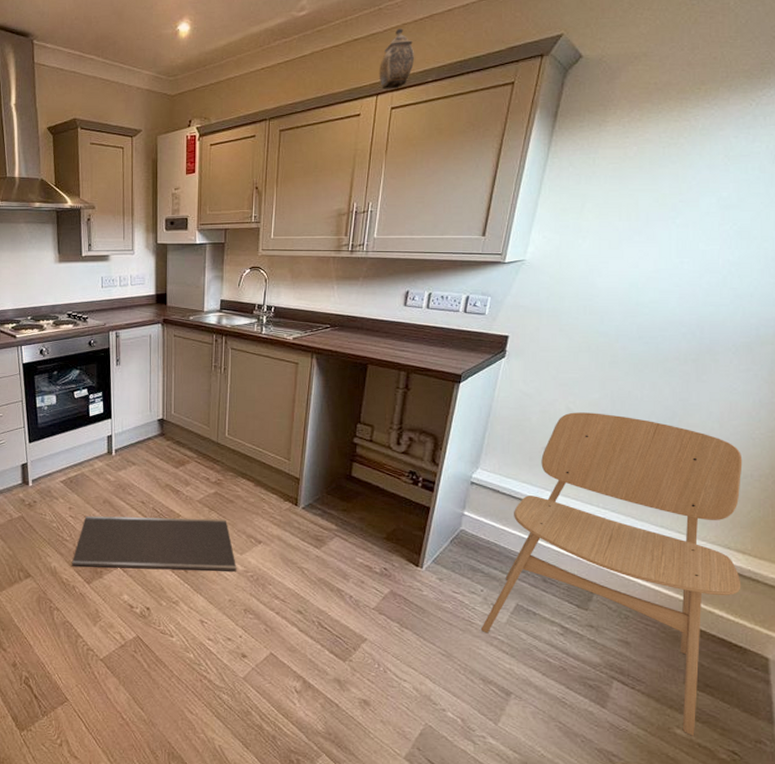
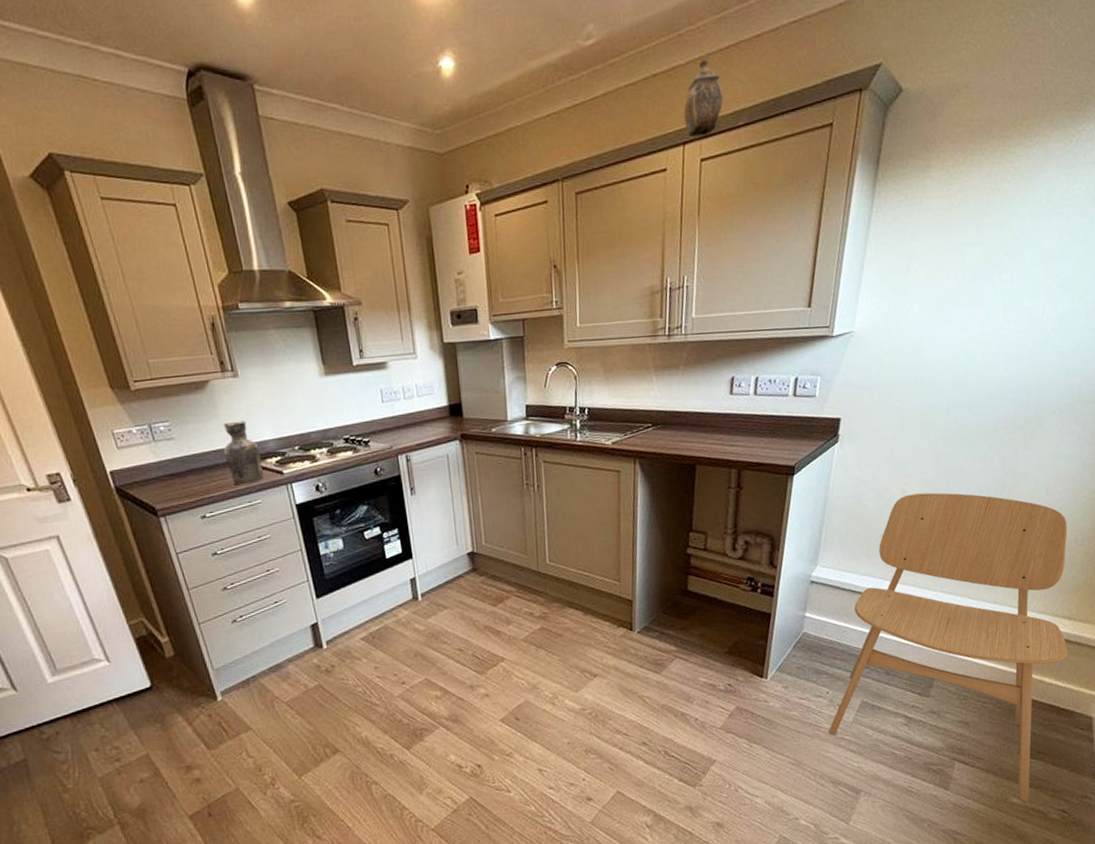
door mat: present [72,516,237,572] -> none [386,656,573,733]

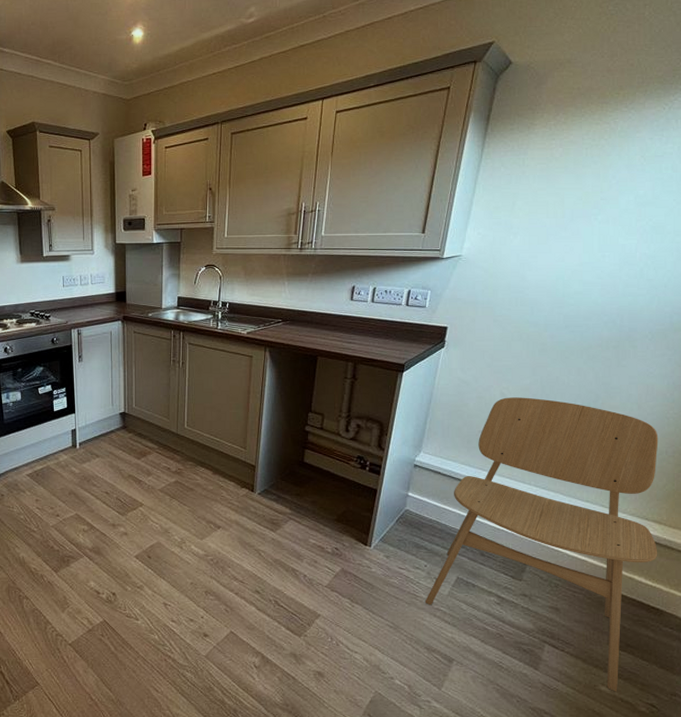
decorative jar: present [683,59,723,137] -> none [324,35,358,94]

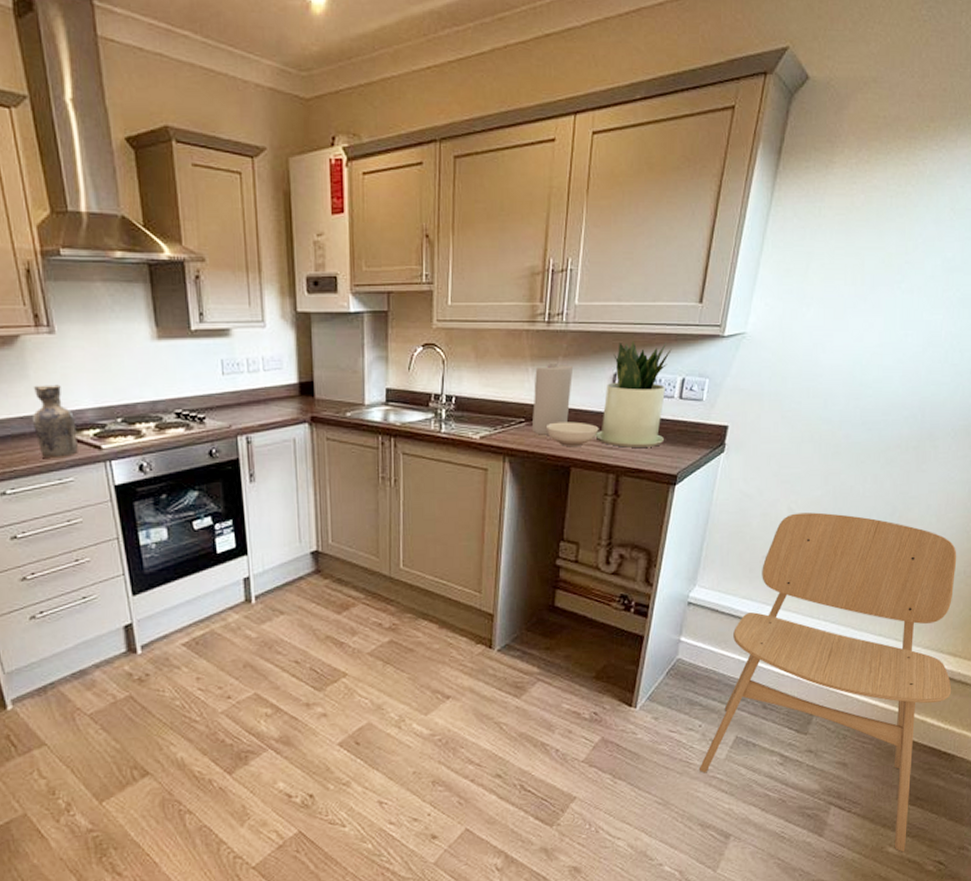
paper towel holder: none [288,278,319,332] -> present [533,362,573,435]
bowl: none [299,322,340,340] -> present [547,421,599,446]
planter: none [337,262,400,342] -> present [595,341,672,448]

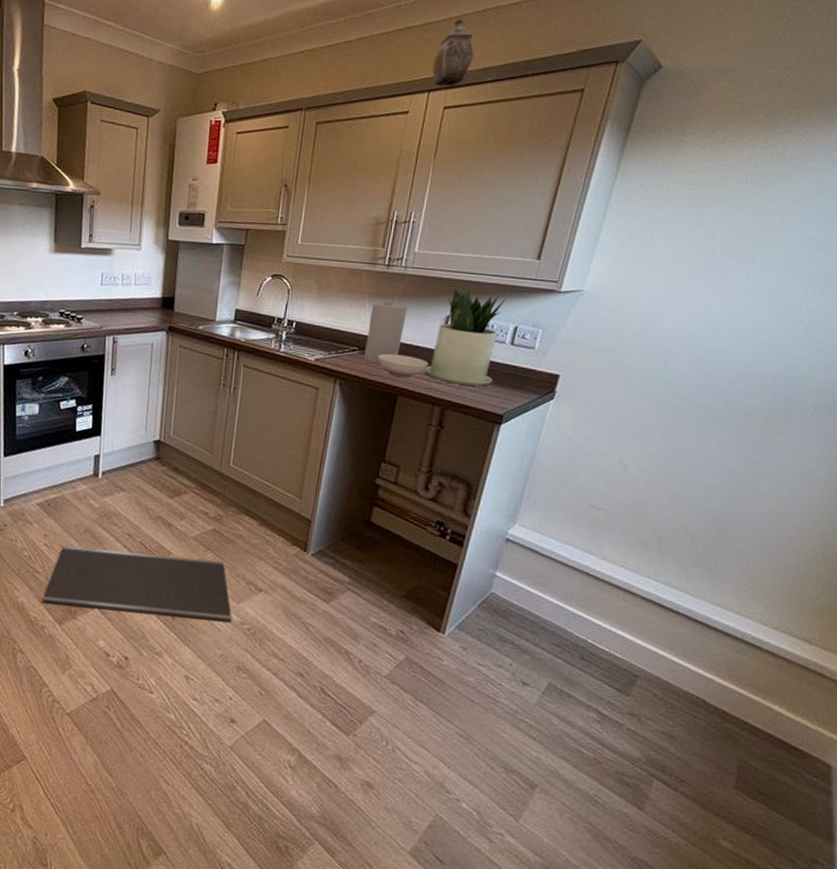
door mat: none [205,673,421,754] -> present [42,545,232,623]
decorative jar: none [576,23,620,107] -> present [432,19,475,87]
dining chair: present [700,512,957,852] -> none [507,467,815,850]

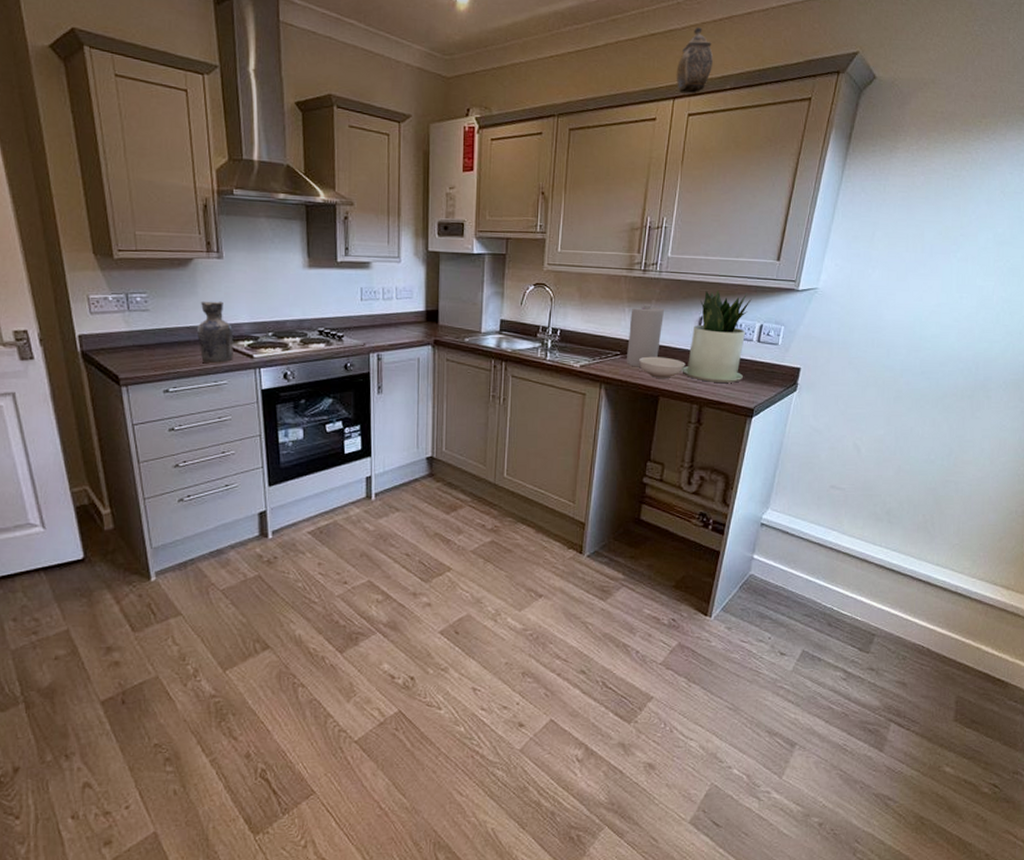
door mat: present [42,545,232,623] -> none [321,571,515,633]

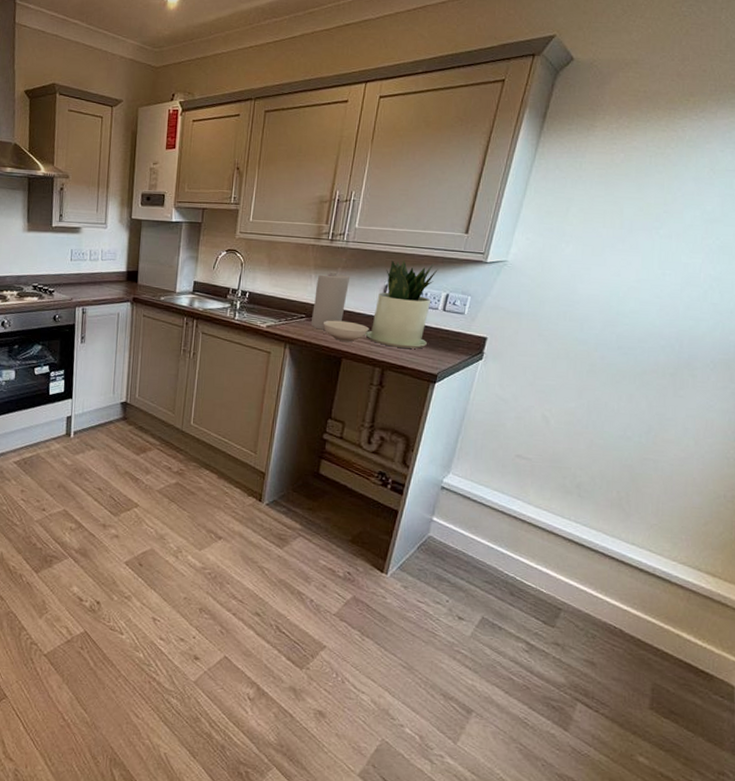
decorative jar: present [676,27,714,94] -> none [368,17,407,78]

